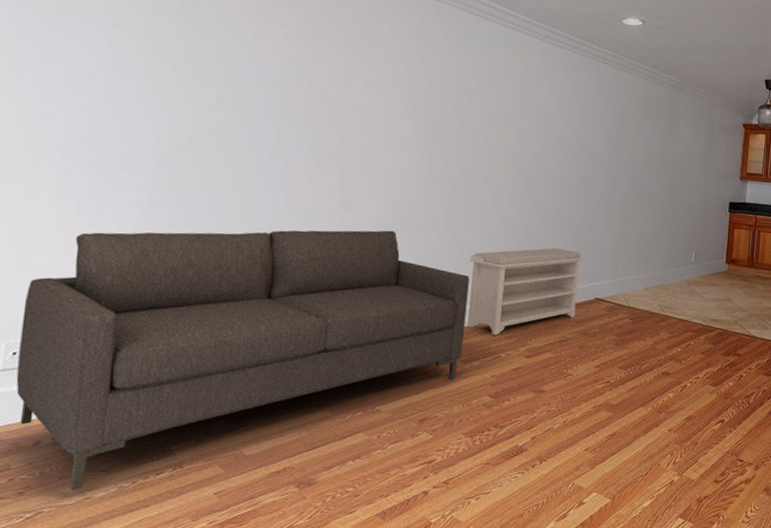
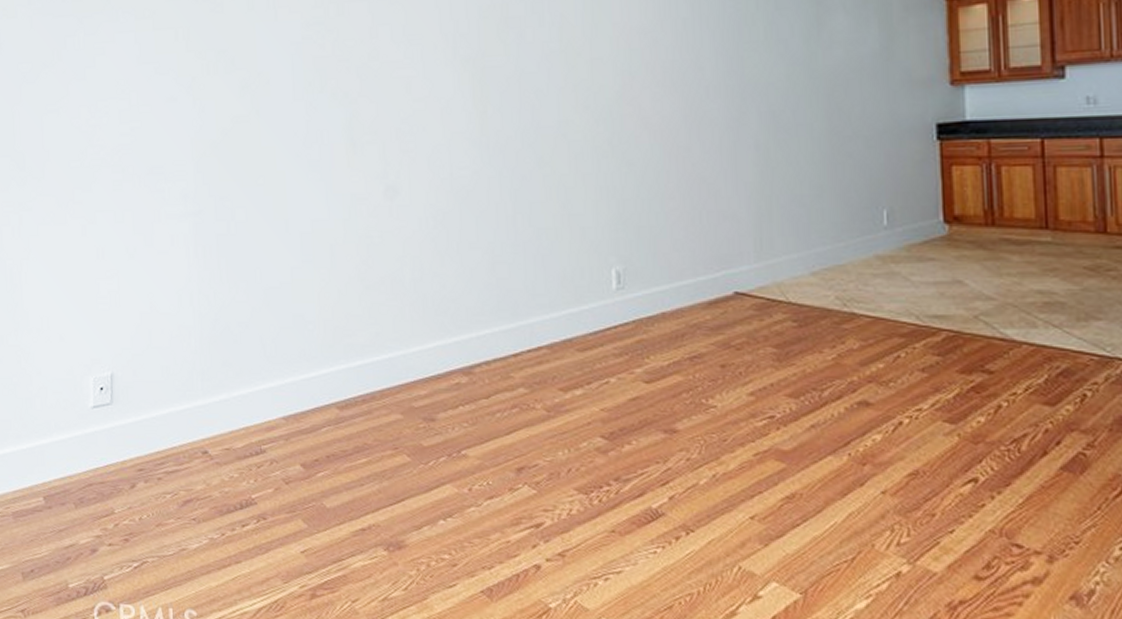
sofa: present [16,230,470,491] -> none [102,219,559,541]
bench: present [467,248,584,335] -> none [550,223,709,352]

